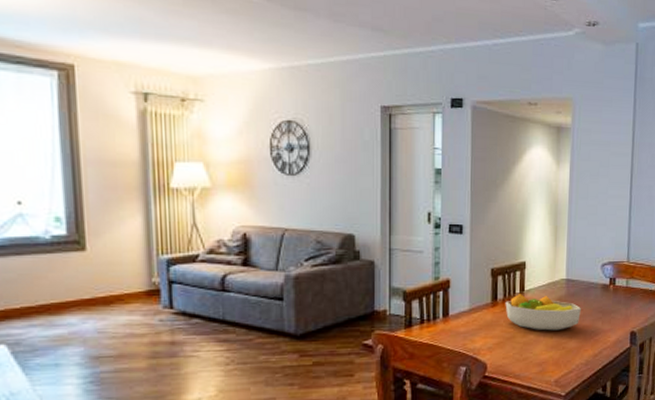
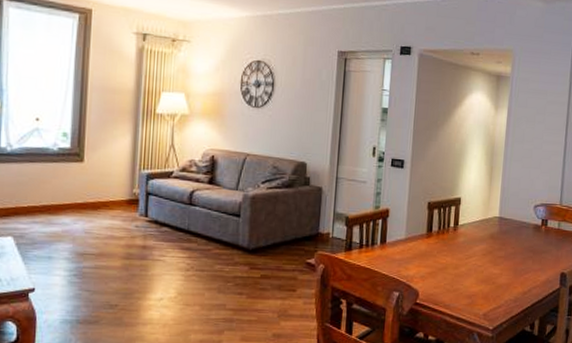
fruit bowl: present [505,294,581,331] -> none [439,228,512,266]

